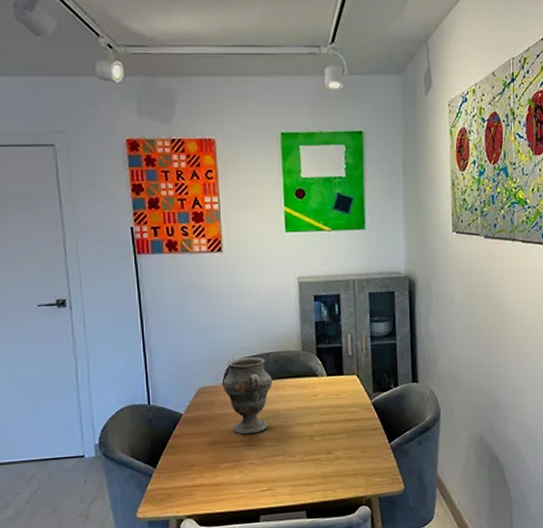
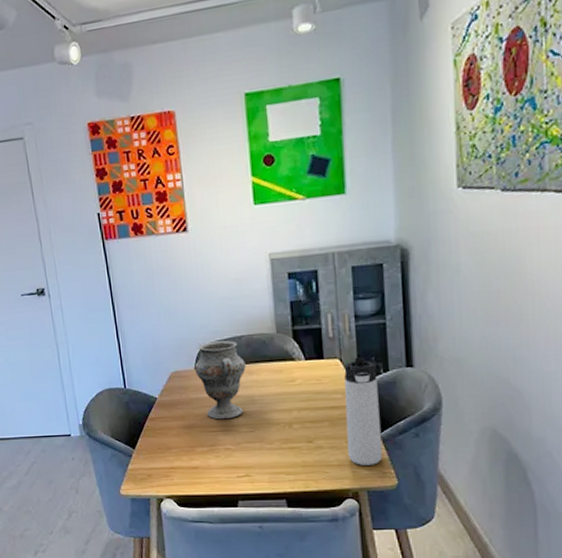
thermos bottle: none [360,373,392,474] -> present [344,357,383,465]

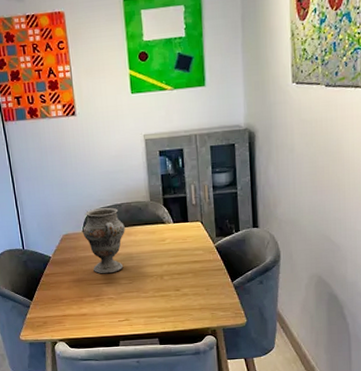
thermos bottle: present [344,357,383,465] -> none [204,220,235,308]

